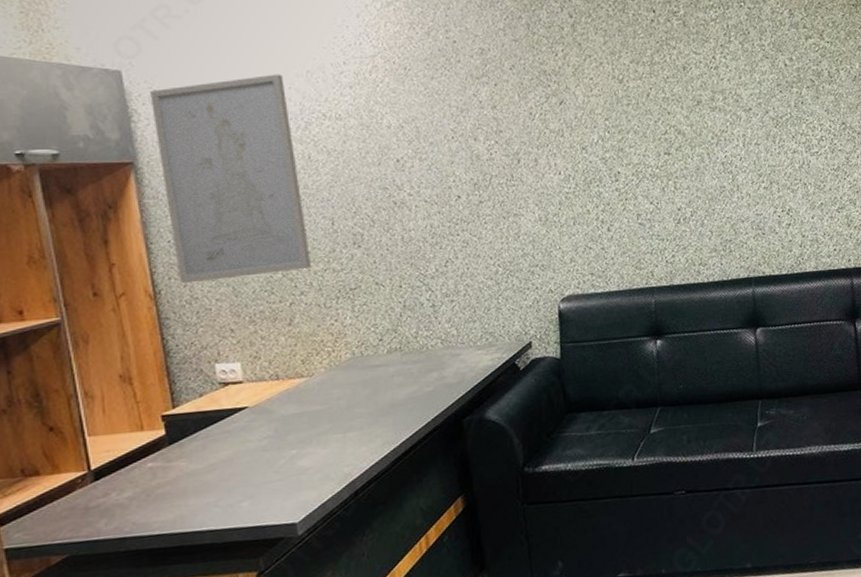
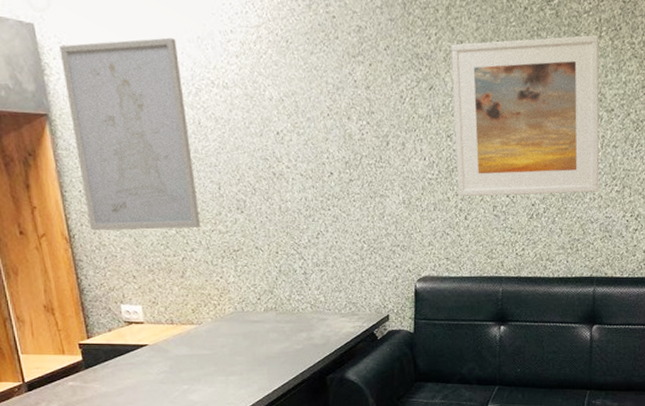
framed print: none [579,41,746,209] -> present [451,35,599,197]

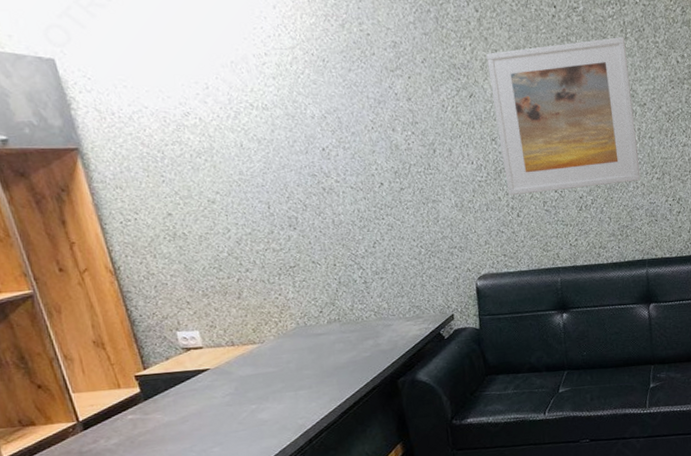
wall art: present [60,37,201,231] -> none [85,64,254,261]

